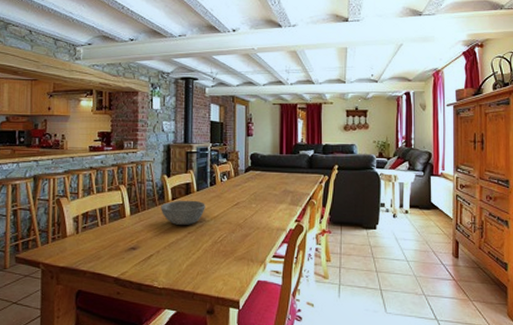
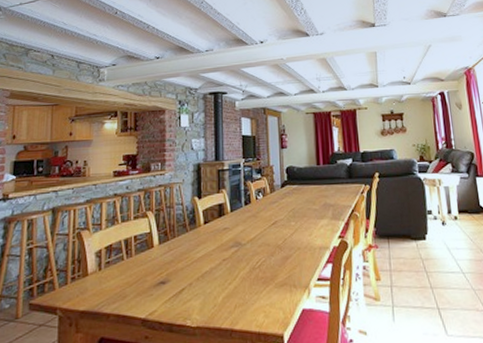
bowl: present [161,200,205,225] -> none [192,222,241,252]

